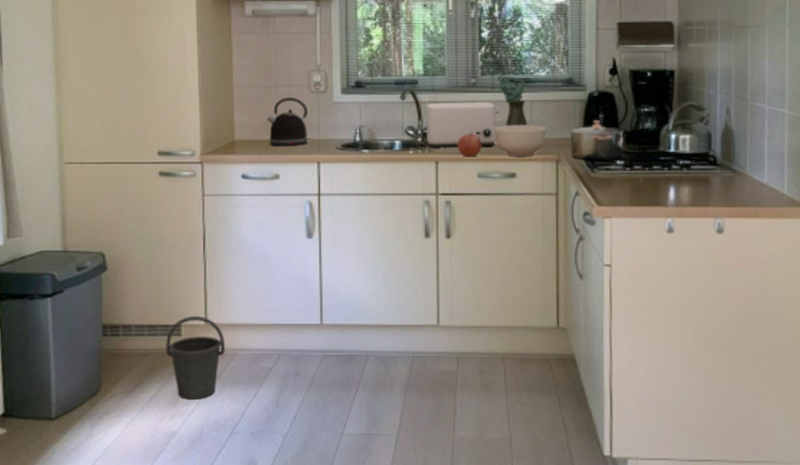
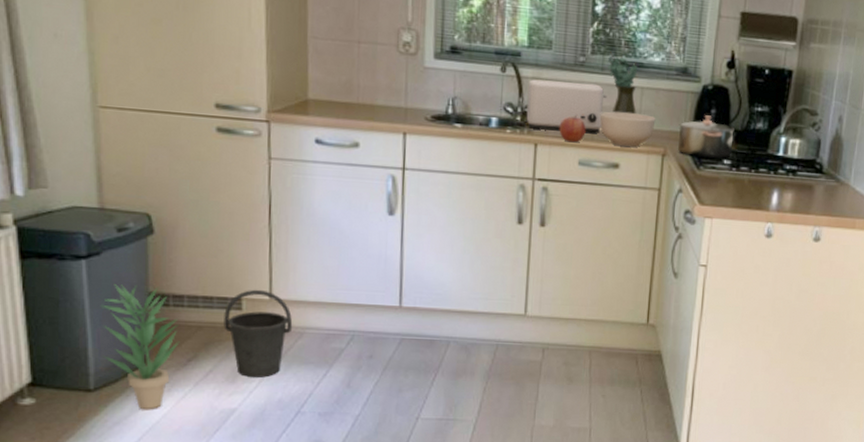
potted plant: none [63,318,128,436] -> present [101,284,180,410]
kettle: present [266,97,311,146] -> none [345,56,397,113]

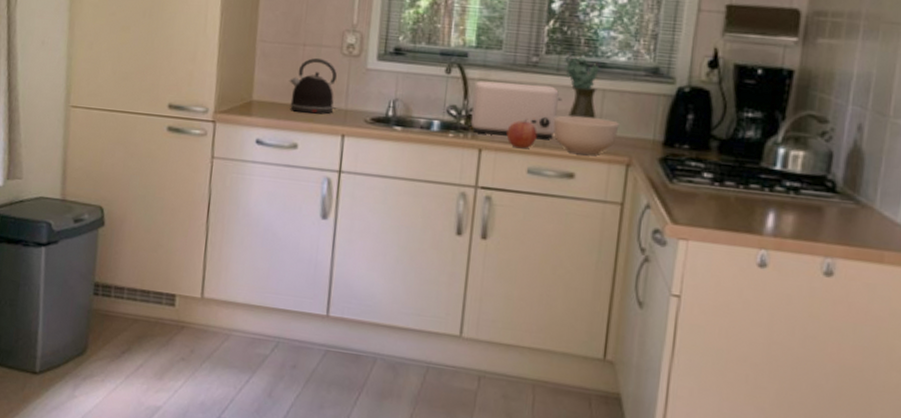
potted plant: present [101,284,180,410] -> none [50,272,117,399]
bucket: present [224,289,293,377] -> none [157,286,221,377]
kettle: none [345,56,397,113] -> present [289,58,337,114]
cooking pot: present [678,115,736,158] -> none [646,121,719,171]

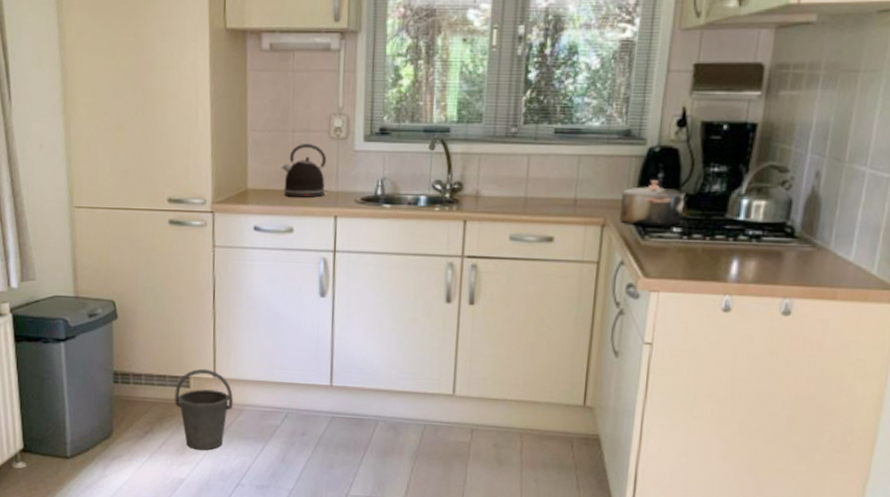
bucket: none [157,286,221,377] -> present [174,368,234,451]
toaster: present [470,80,563,140] -> none [455,154,541,207]
fruit: present [506,118,537,149] -> none [489,188,518,217]
bowl: present [553,115,620,156] -> none [532,182,595,219]
vase: present [564,51,600,120] -> none [541,120,575,184]
cooking pot: none [646,121,719,171] -> present [620,180,687,226]

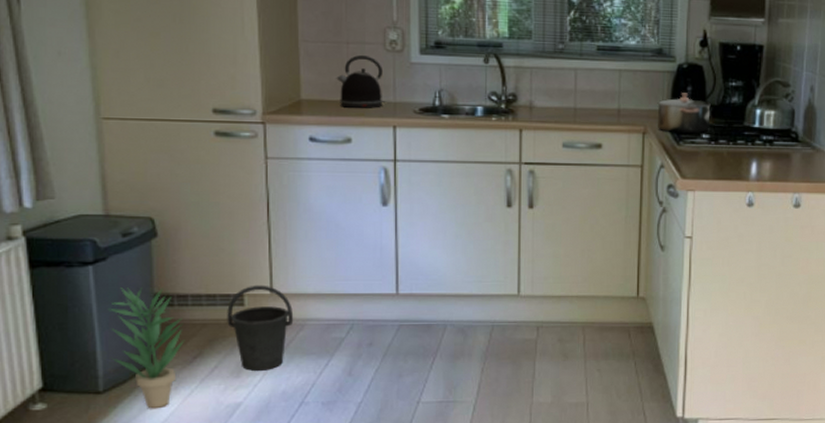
potted plant: none [76,364,138,477] -> present [108,288,185,409]

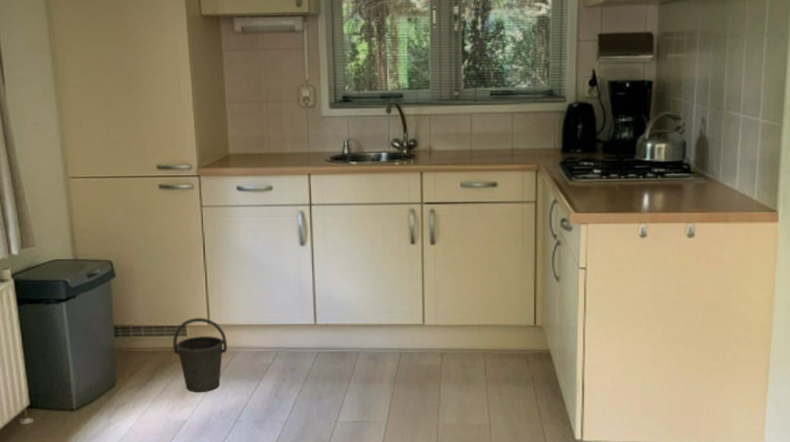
potted plant: present [108,288,185,409] -> none [79,321,140,424]
kettle: present [336,55,386,108] -> none [258,112,301,159]
cooking pot: present [657,93,712,133] -> none [549,131,602,169]

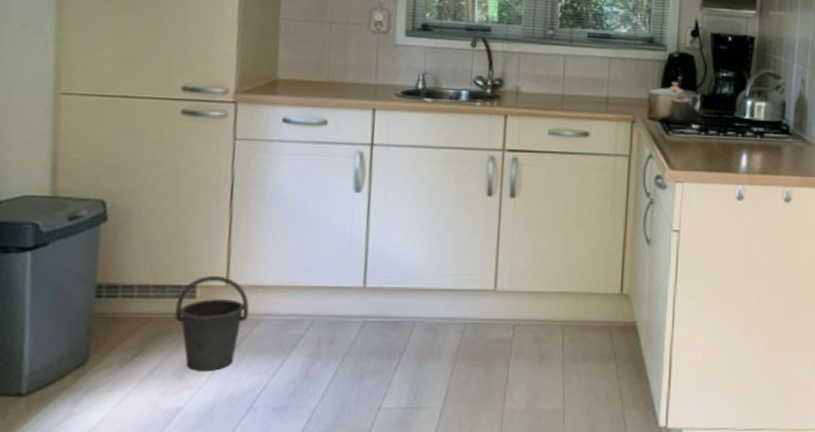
cooking pot: none [549,131,602,169] -> present [647,82,702,123]

